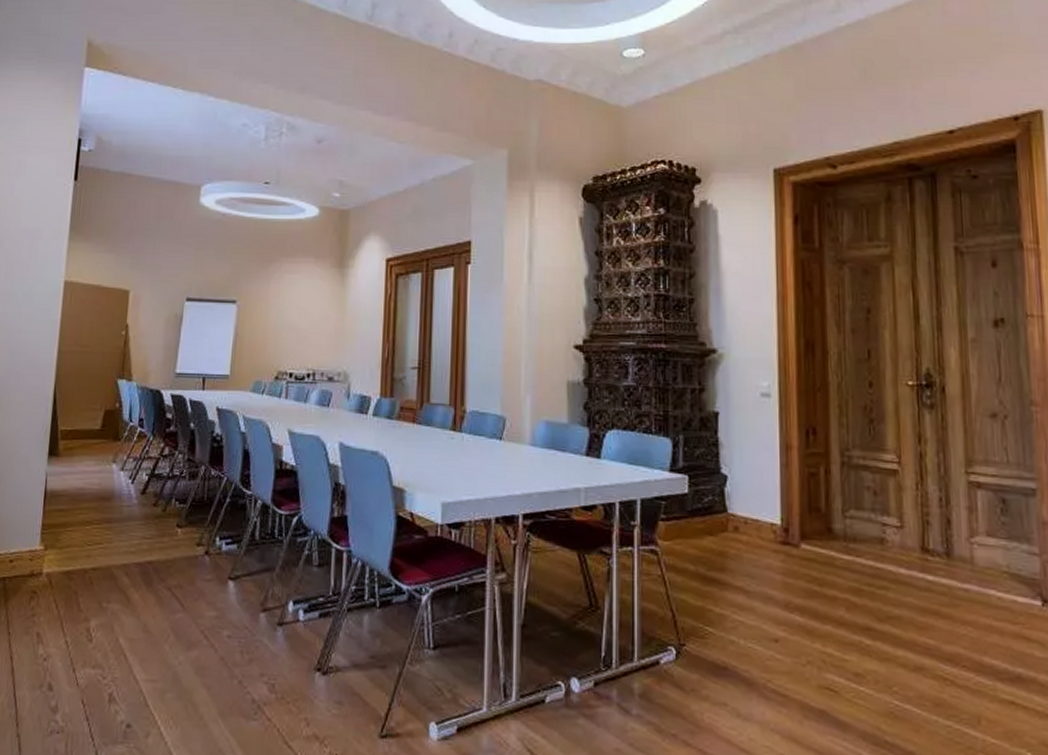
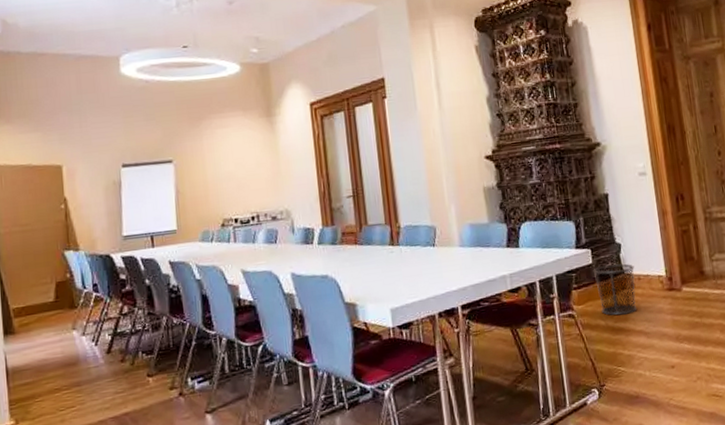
waste bin: none [688,498,741,565] -> present [593,263,637,316]

